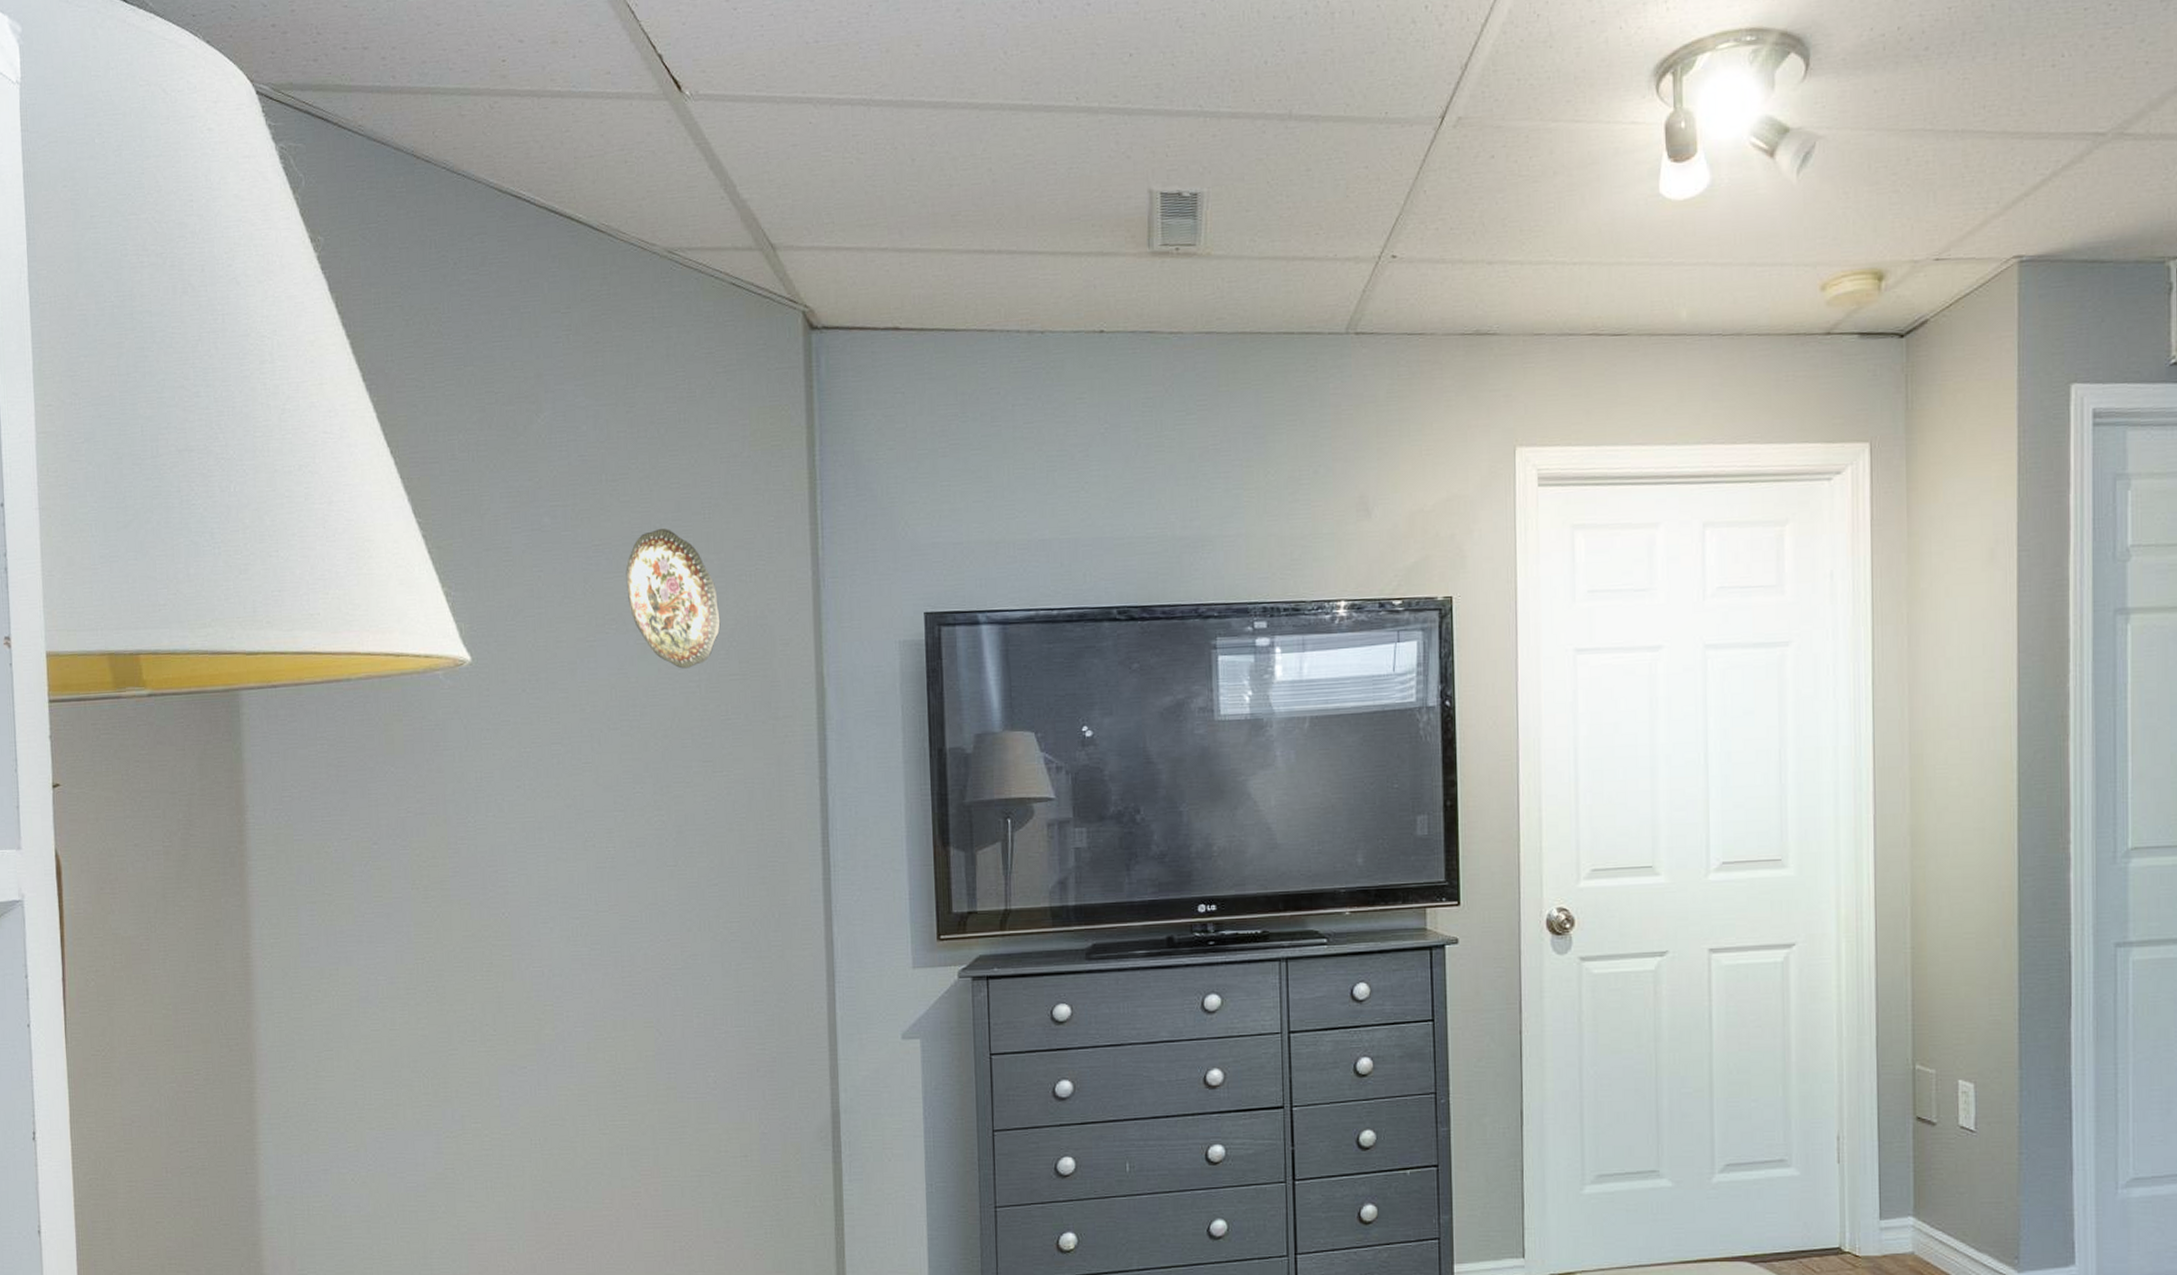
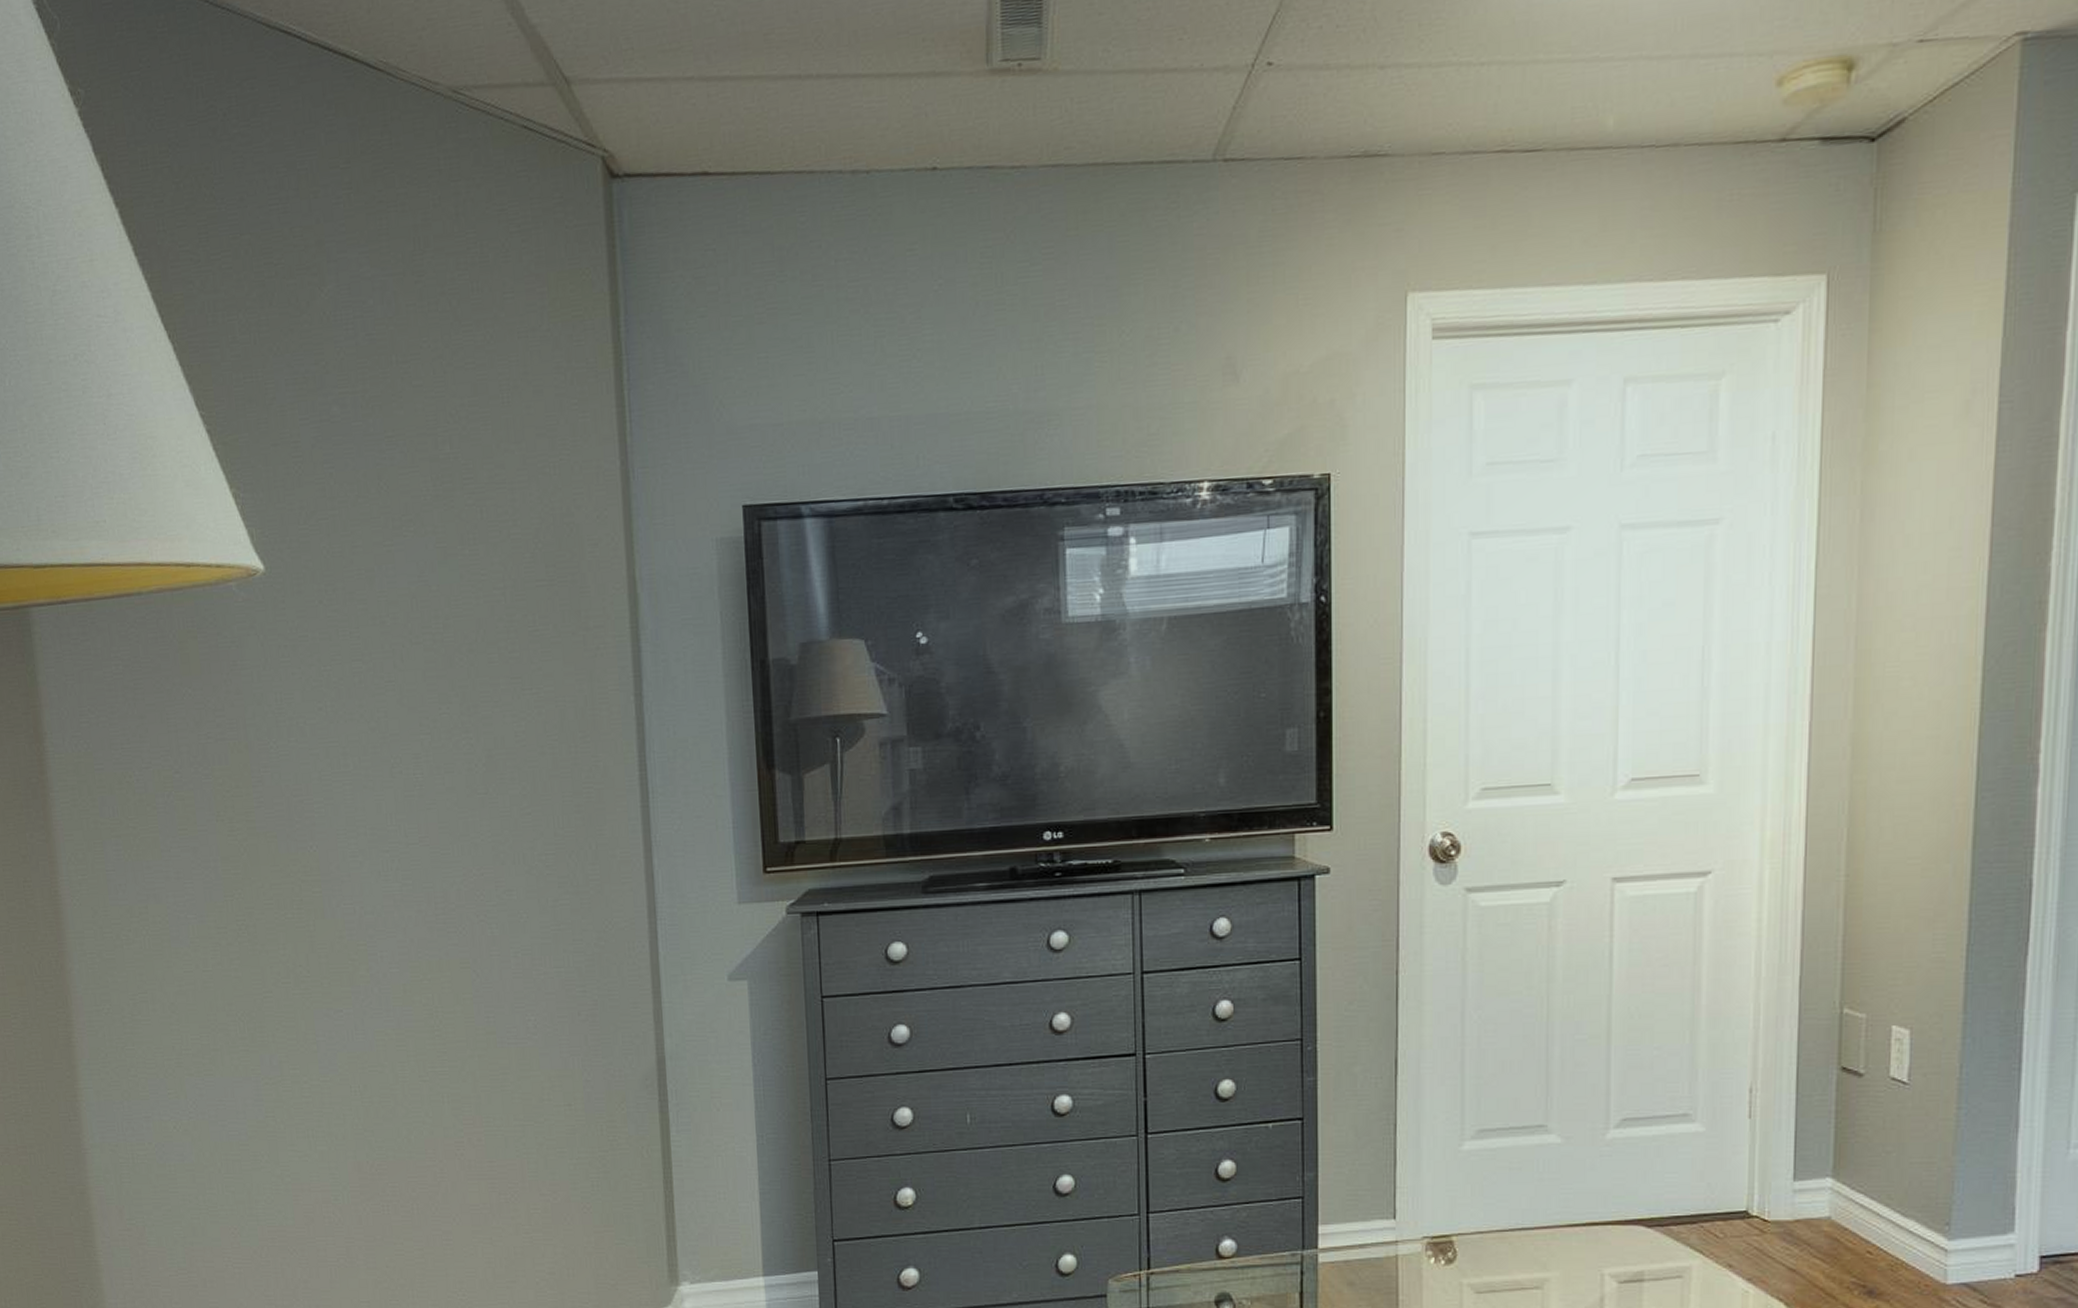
decorative plate: present [626,527,721,669] -> none [421,414,525,575]

